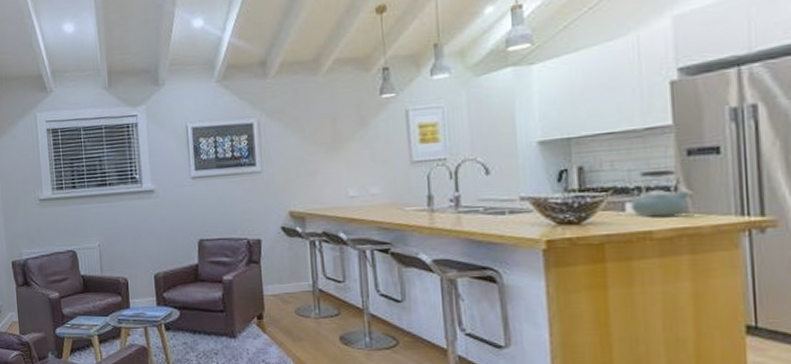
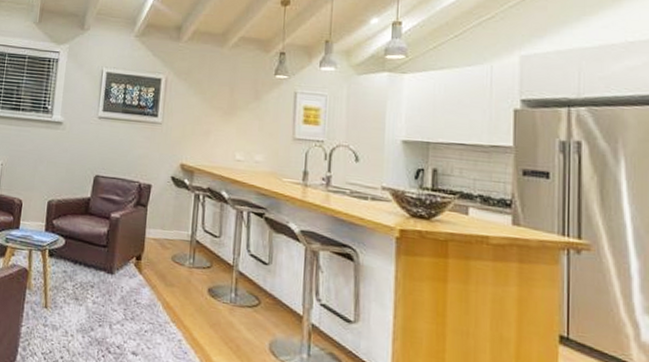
kettle: present [631,169,693,218] -> none [473,182,525,228]

